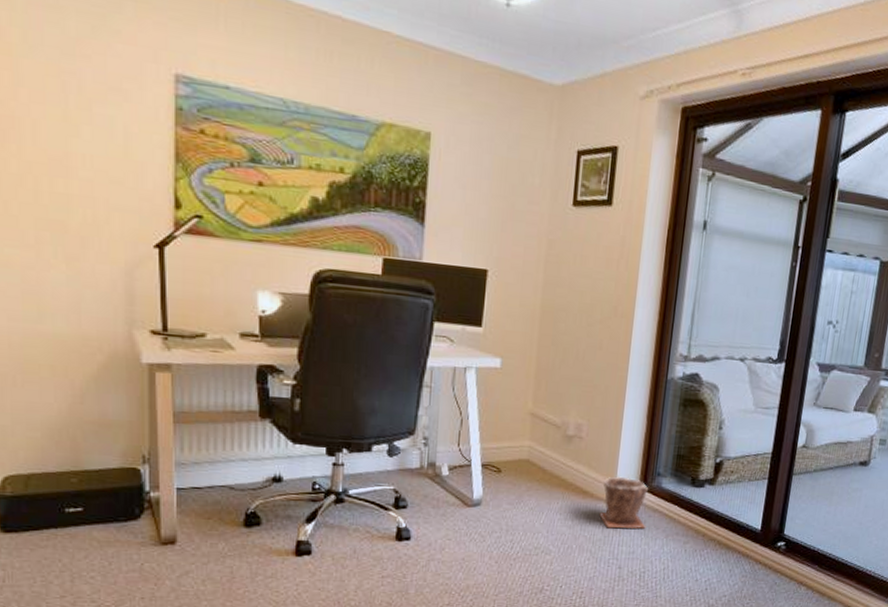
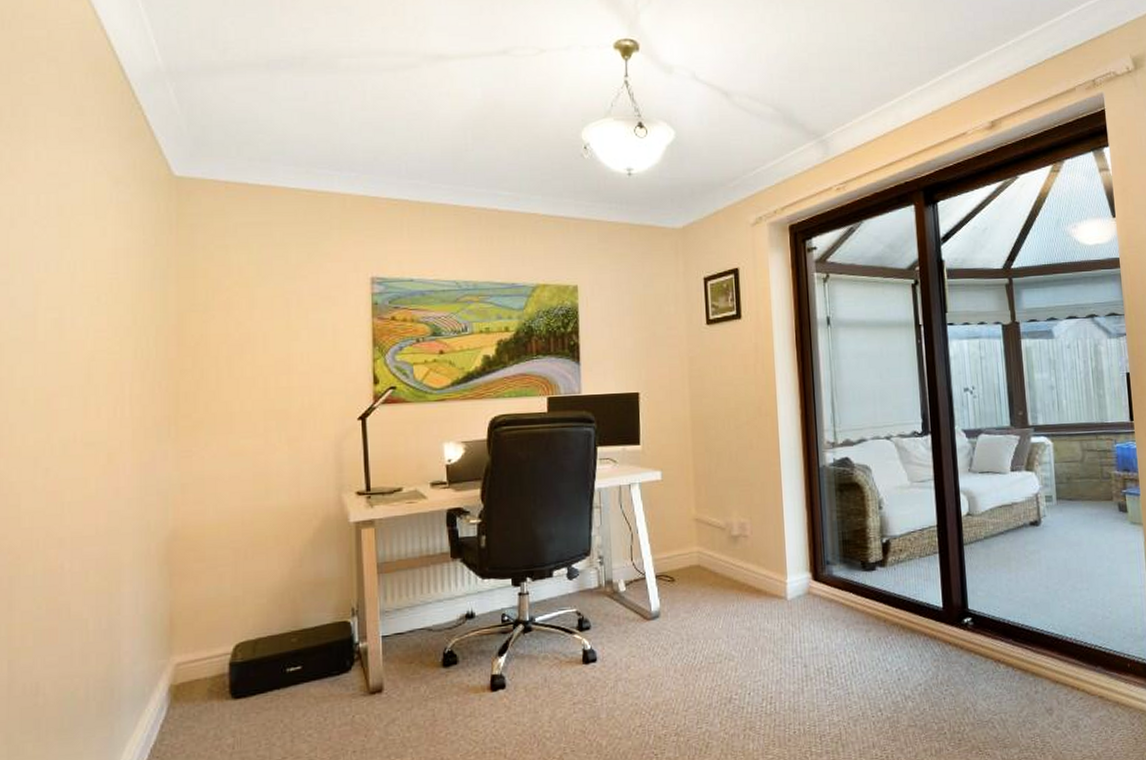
plant pot: present [599,476,649,529] -> none [774,570,825,626]

